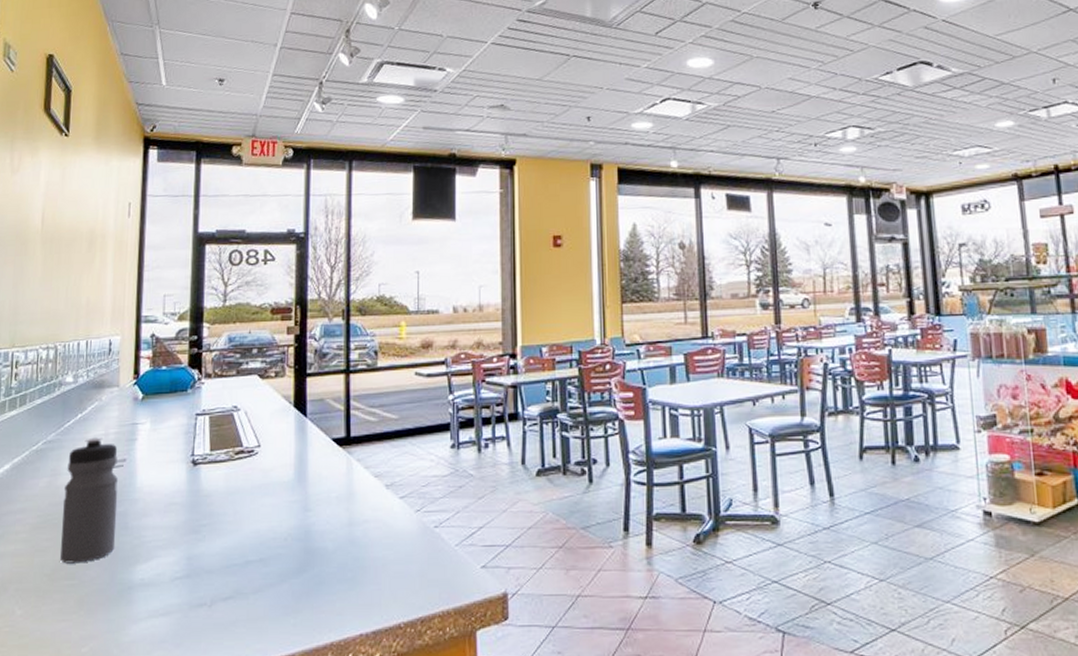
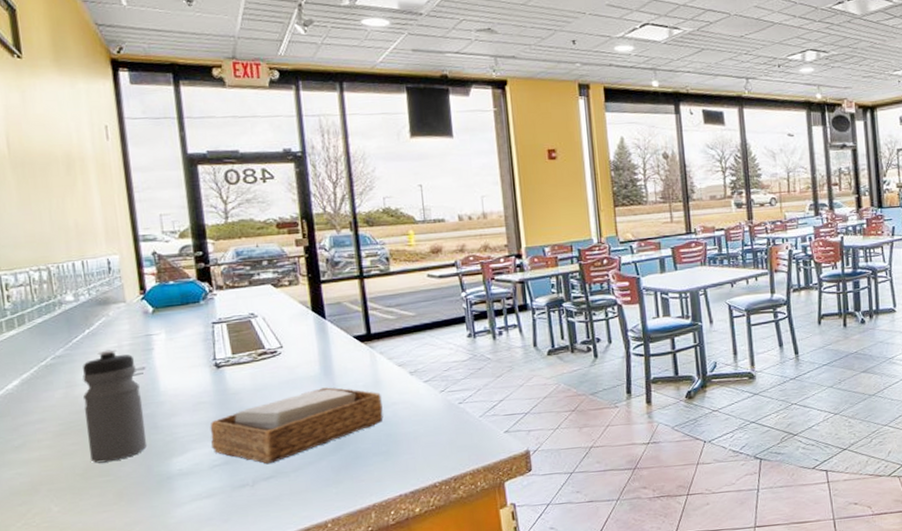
napkin holder: none [176,496,353,582] -> present [210,387,383,465]

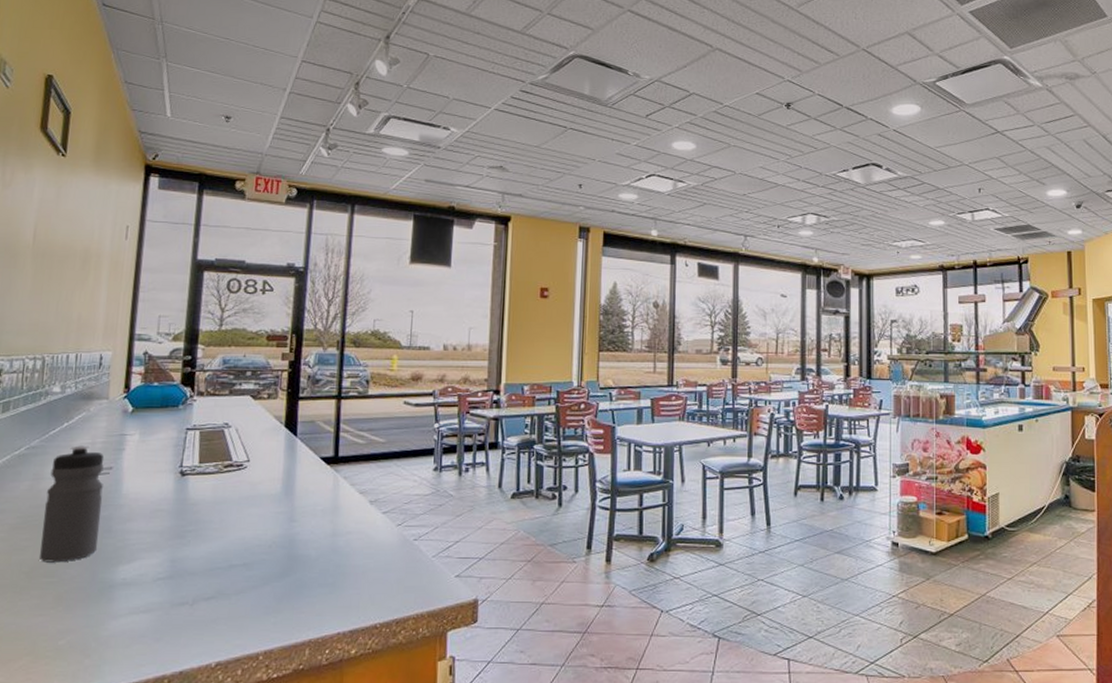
napkin holder: present [210,387,383,465] -> none [160,508,337,584]

